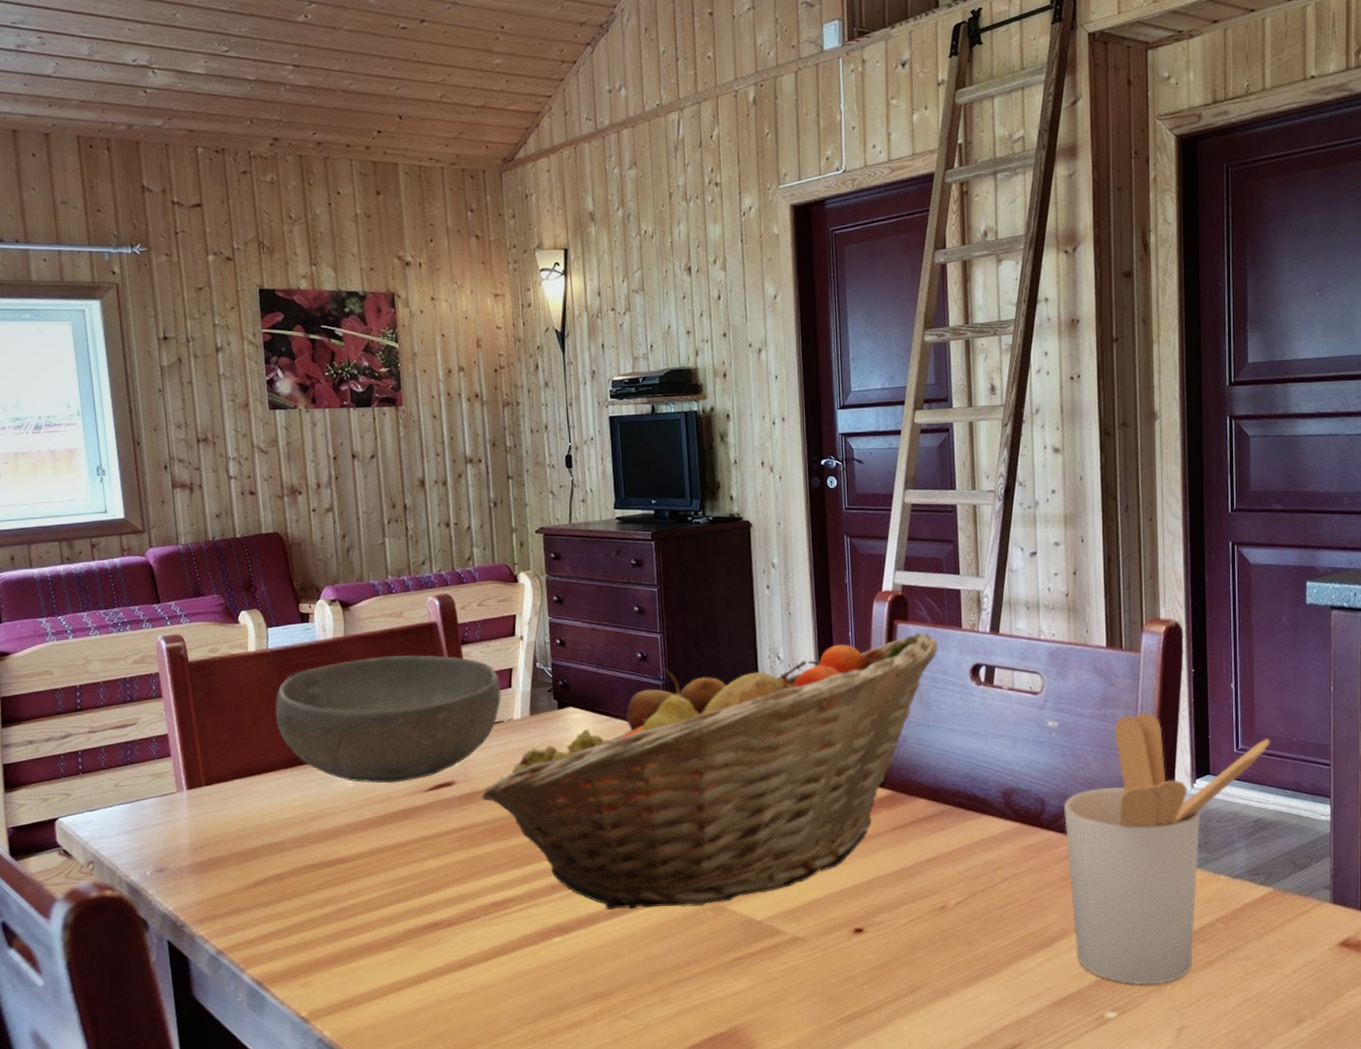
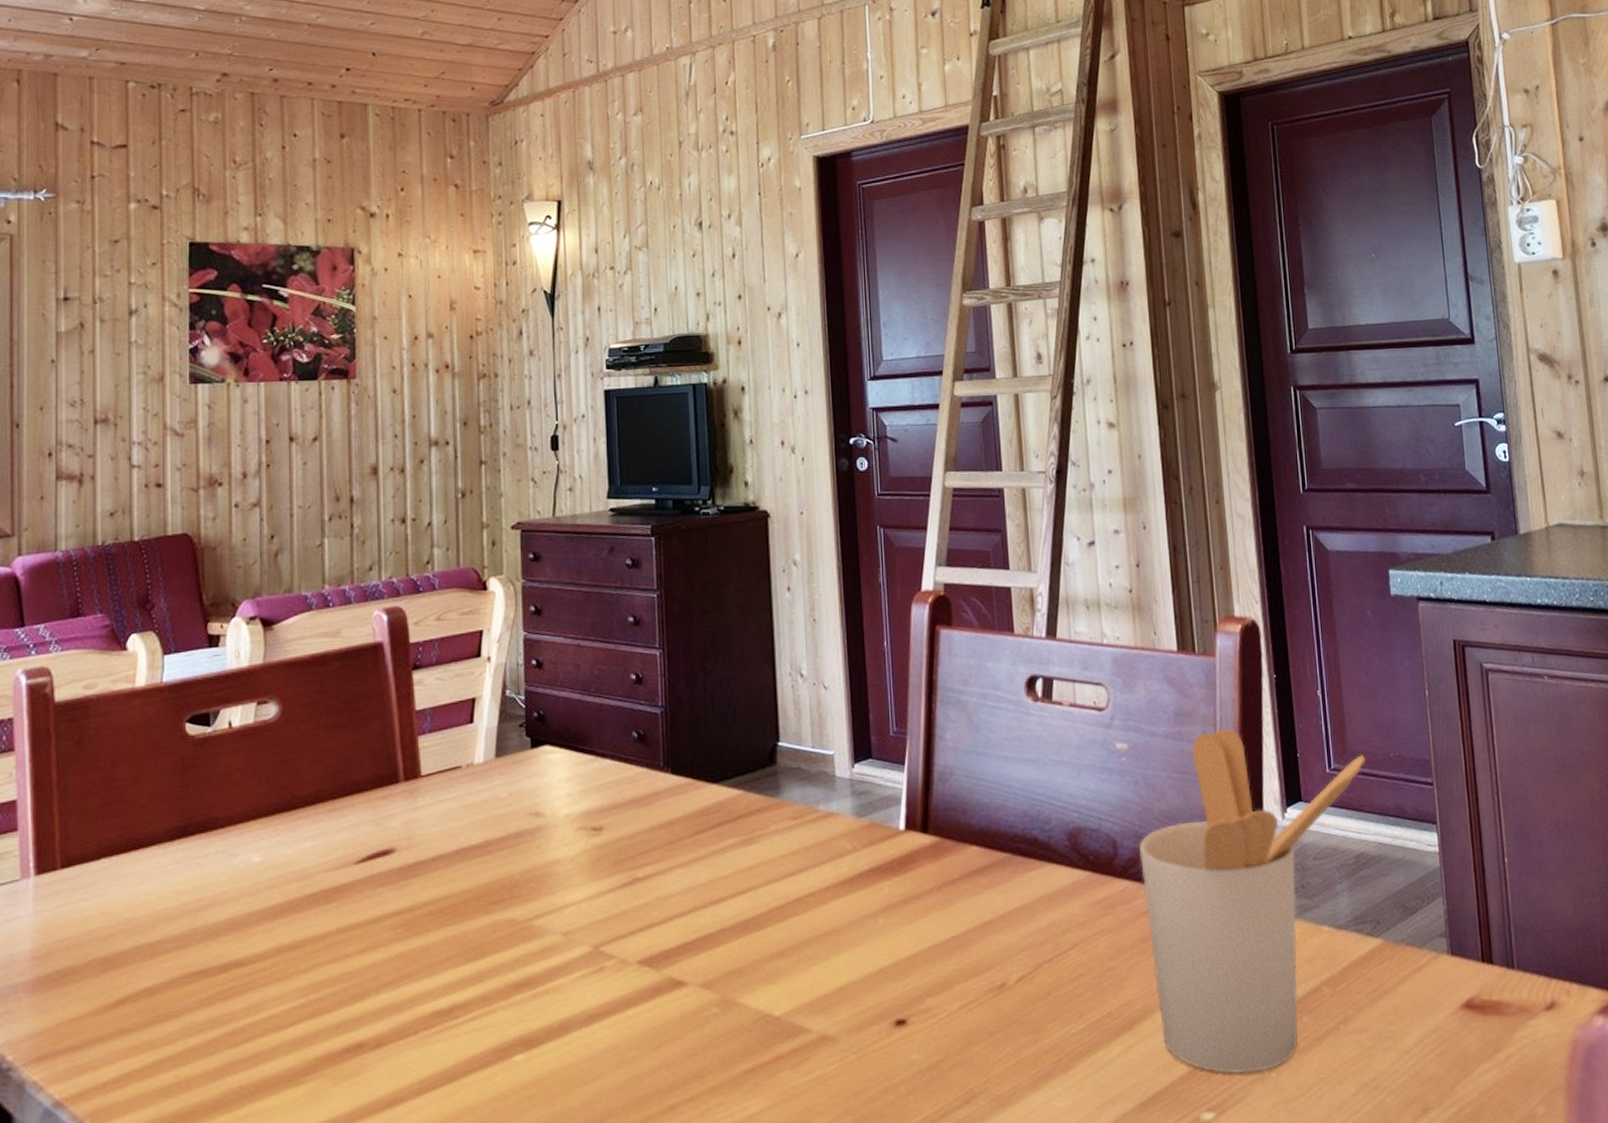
bowl: present [275,654,502,783] -> none [164,684,461,856]
fruit basket: present [482,633,939,910] -> none [429,640,989,1013]

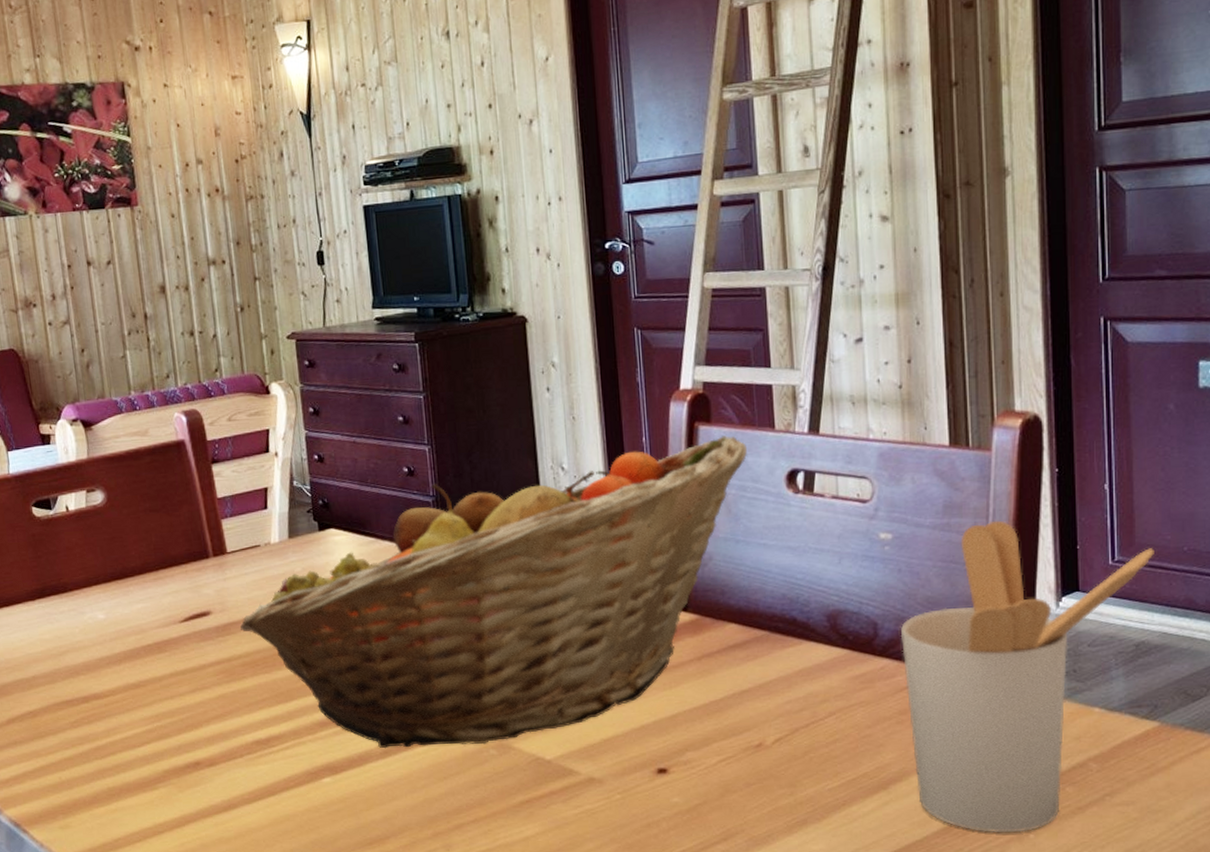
fruit basket: none [429,640,989,1013] -> present [240,435,748,749]

